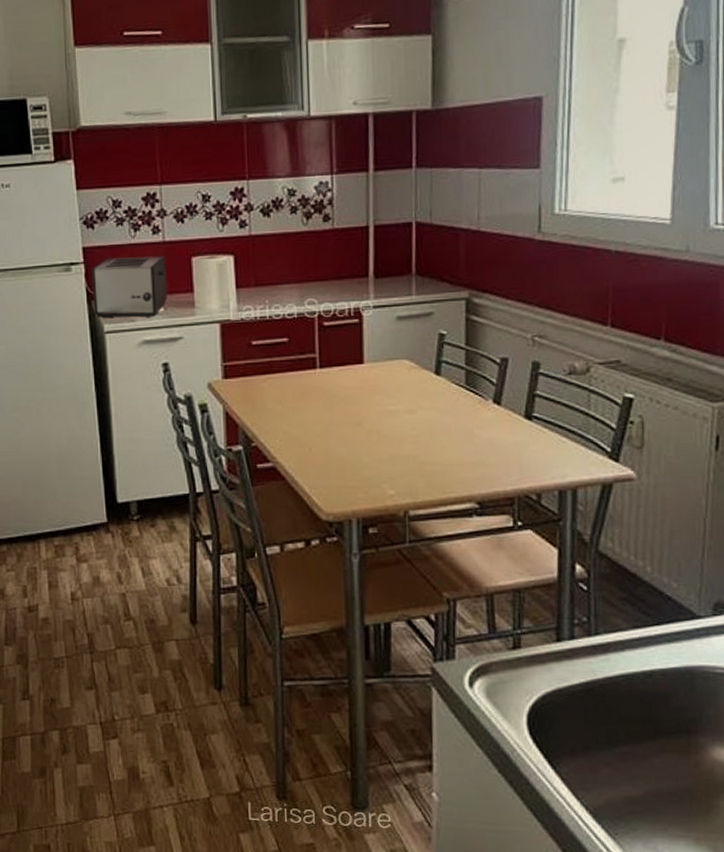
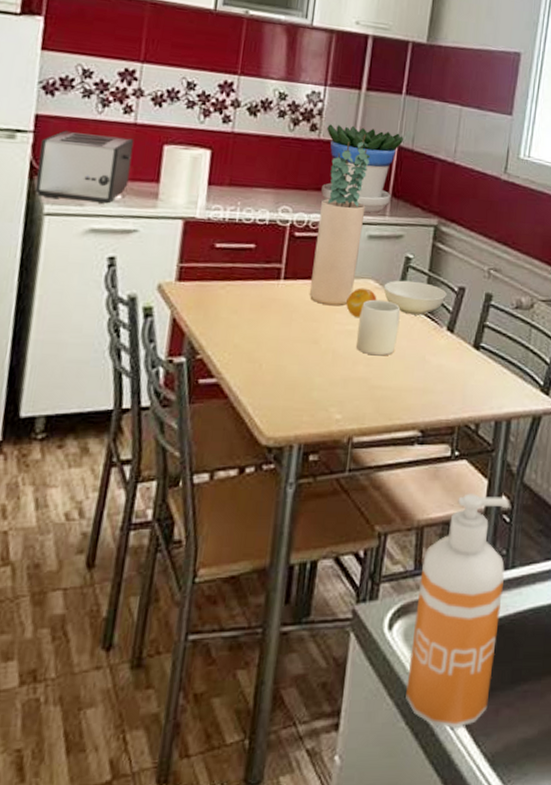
flowerpot: none [340,209,420,294] -> present [321,124,403,213]
vase: none [345,215,390,389] -> present [309,133,371,306]
fruit: none [384,368,415,398] -> present [346,288,377,318]
mug: none [398,378,442,433] -> present [356,299,401,356]
bowl: none [420,356,488,391] -> present [383,280,447,316]
soap dispenser: none [494,562,588,780] -> present [406,493,509,728]

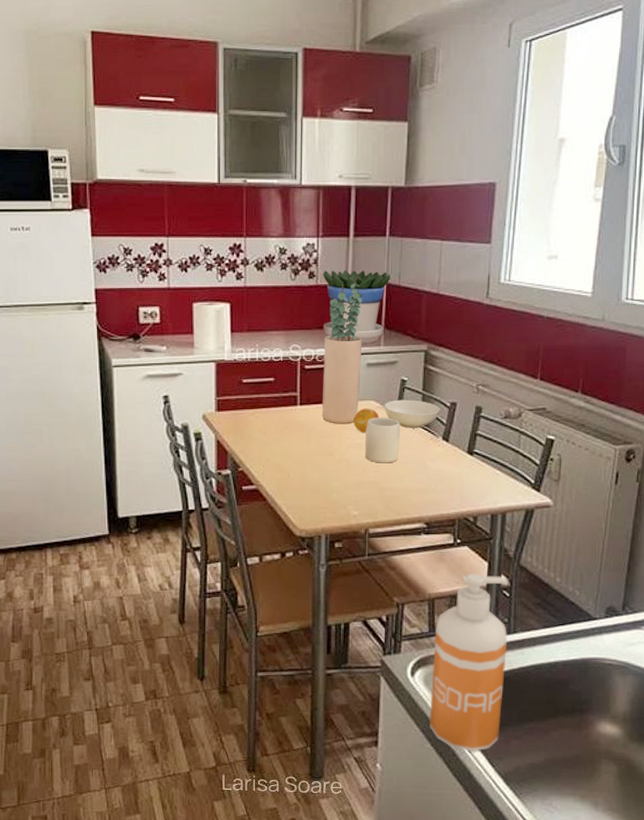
toaster: present [35,130,134,204] -> none [102,299,170,354]

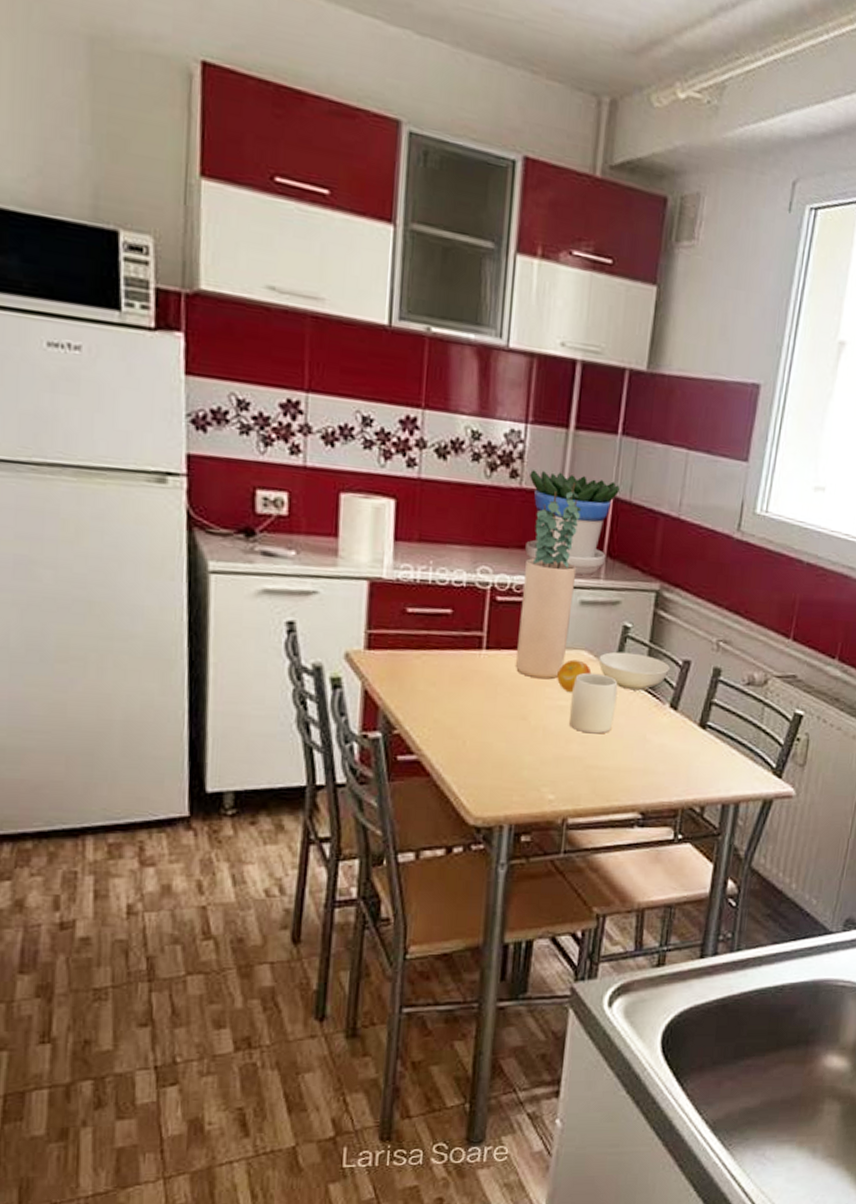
soap dispenser: present [429,573,508,751] -> none [626,877,736,1097]

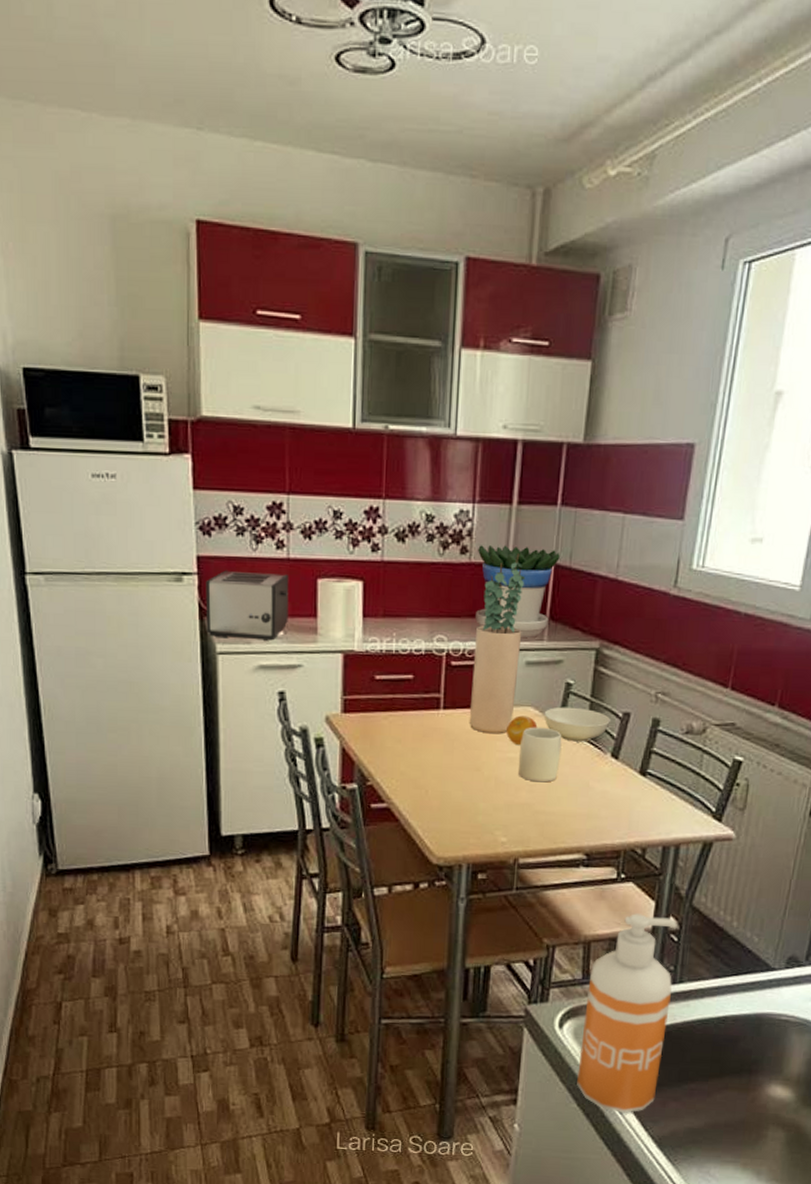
toaster: none [196,473,305,561] -> present [205,570,289,641]
soap dispenser: none [626,877,736,1097] -> present [577,913,677,1113]

